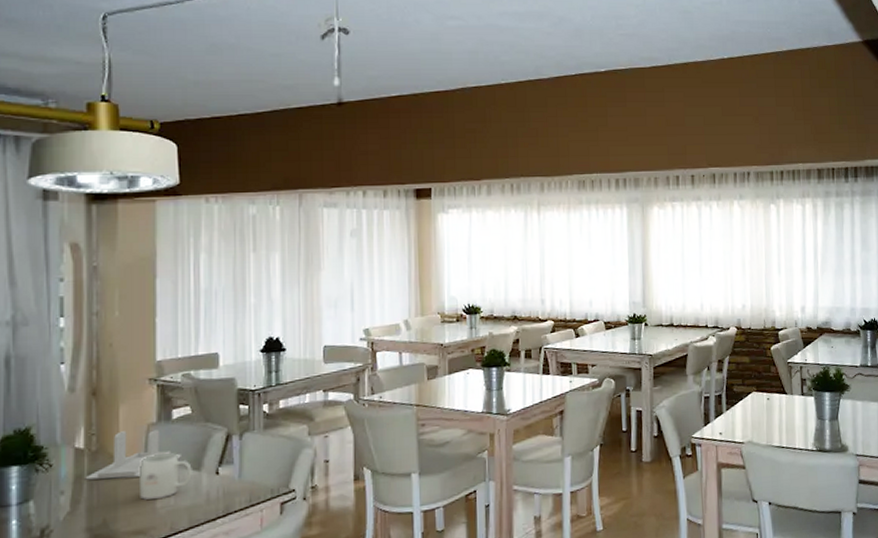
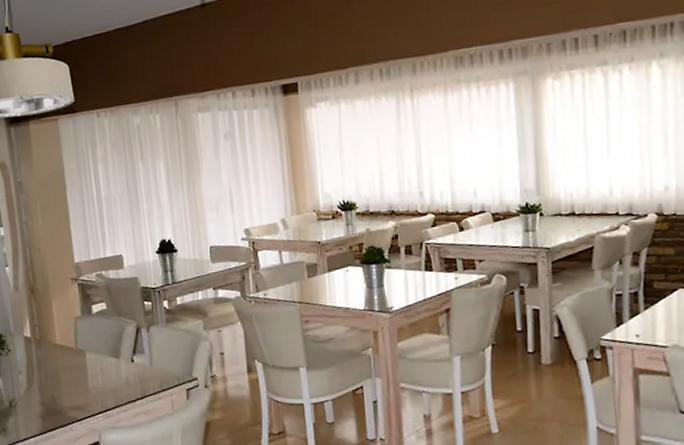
napkin holder: present [85,430,183,480] -> none [34,322,104,363]
mug: present [138,453,192,500] -> none [72,343,114,382]

